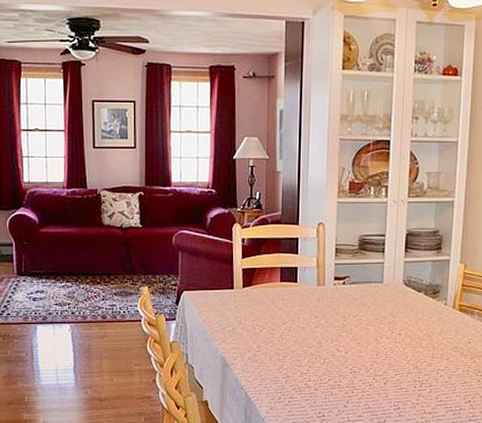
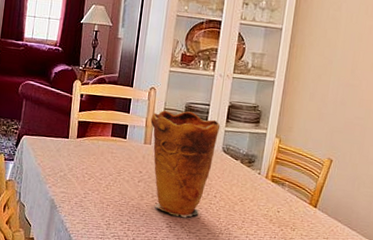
vase: none [322,245,399,361] -> present [150,110,221,218]

